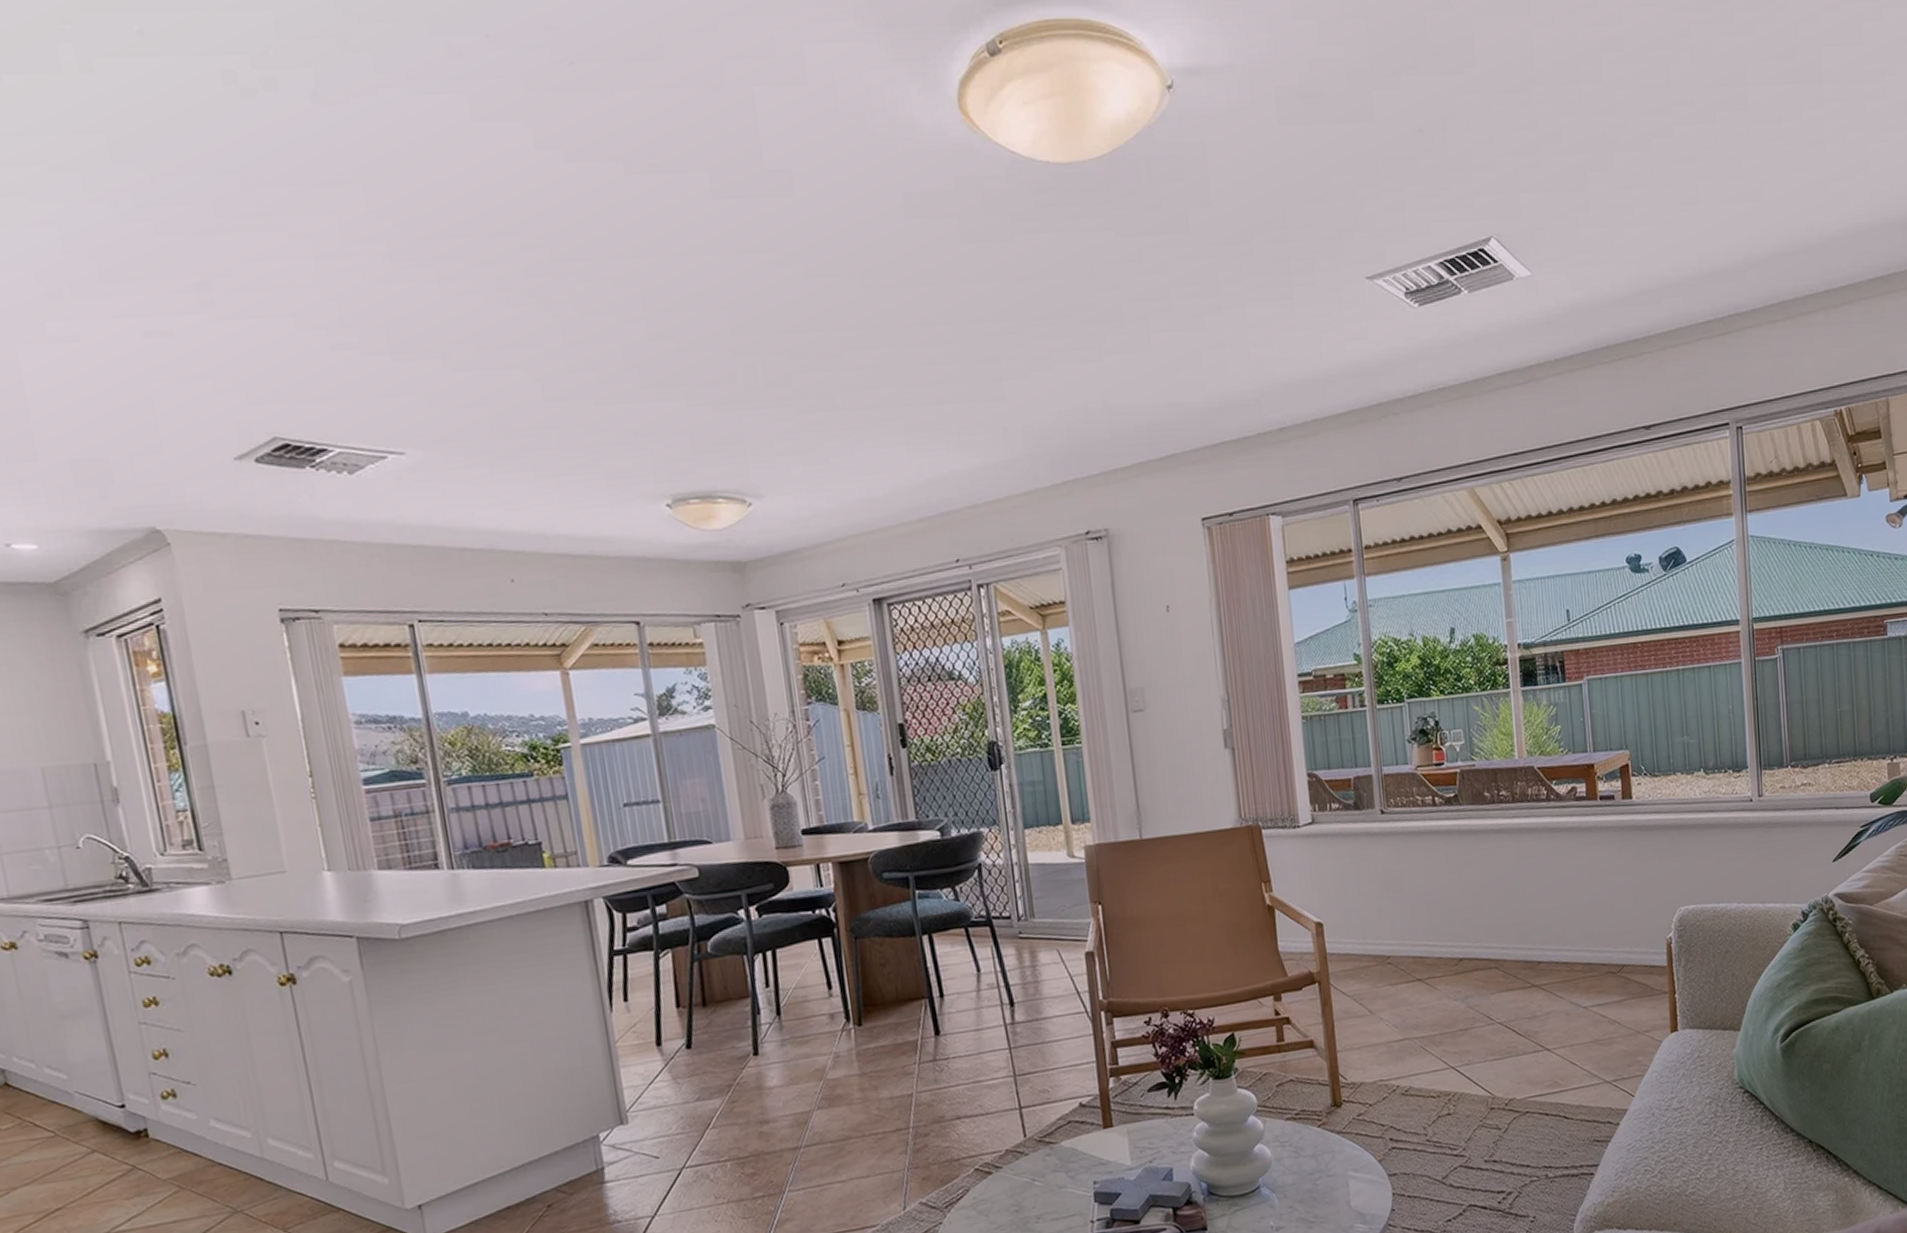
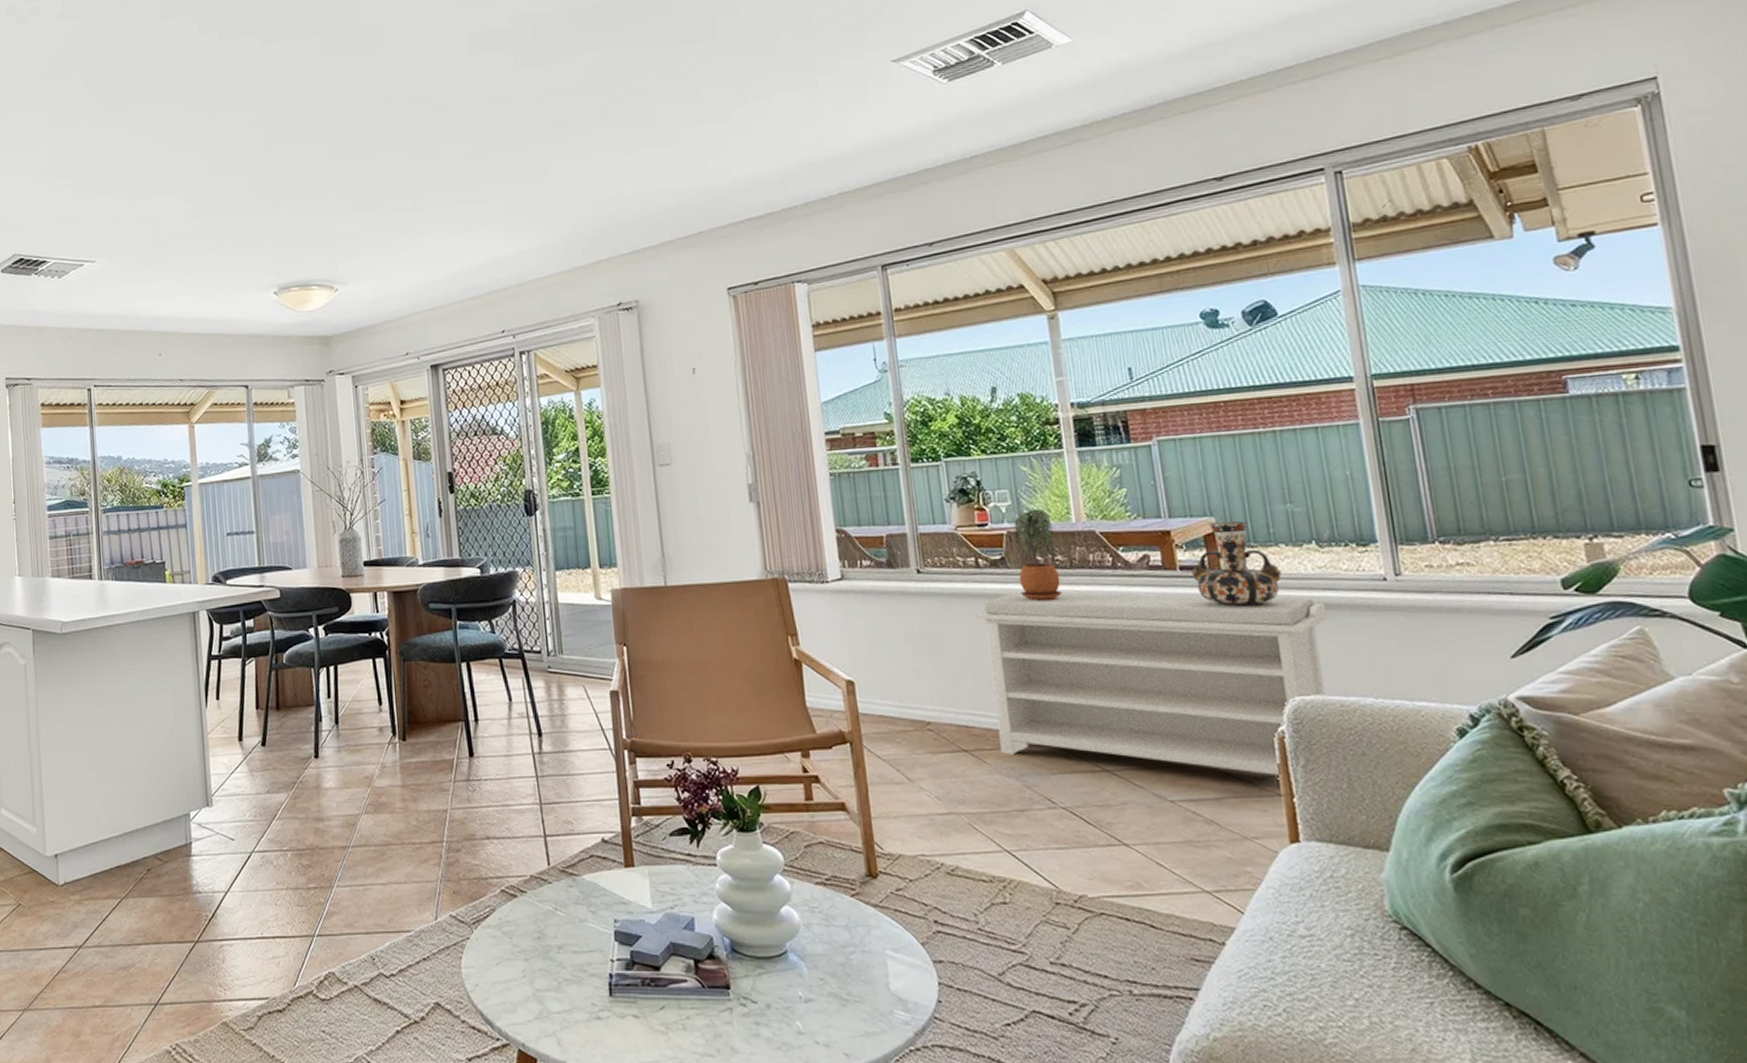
bench: none [1431,819,1709,980] -> present [975,592,1329,776]
potted plant: none [1466,747,1505,835] -> present [1014,509,1062,601]
decorative vase: none [1609,752,1677,832] -> present [1191,520,1282,607]

